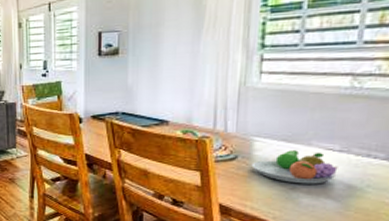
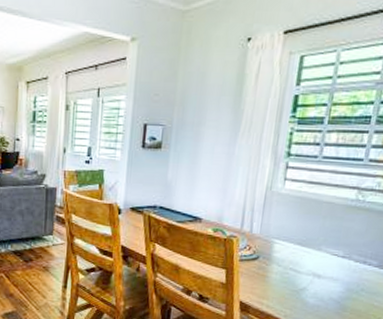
fruit bowl: present [251,150,338,184] -> none [270,254,340,286]

